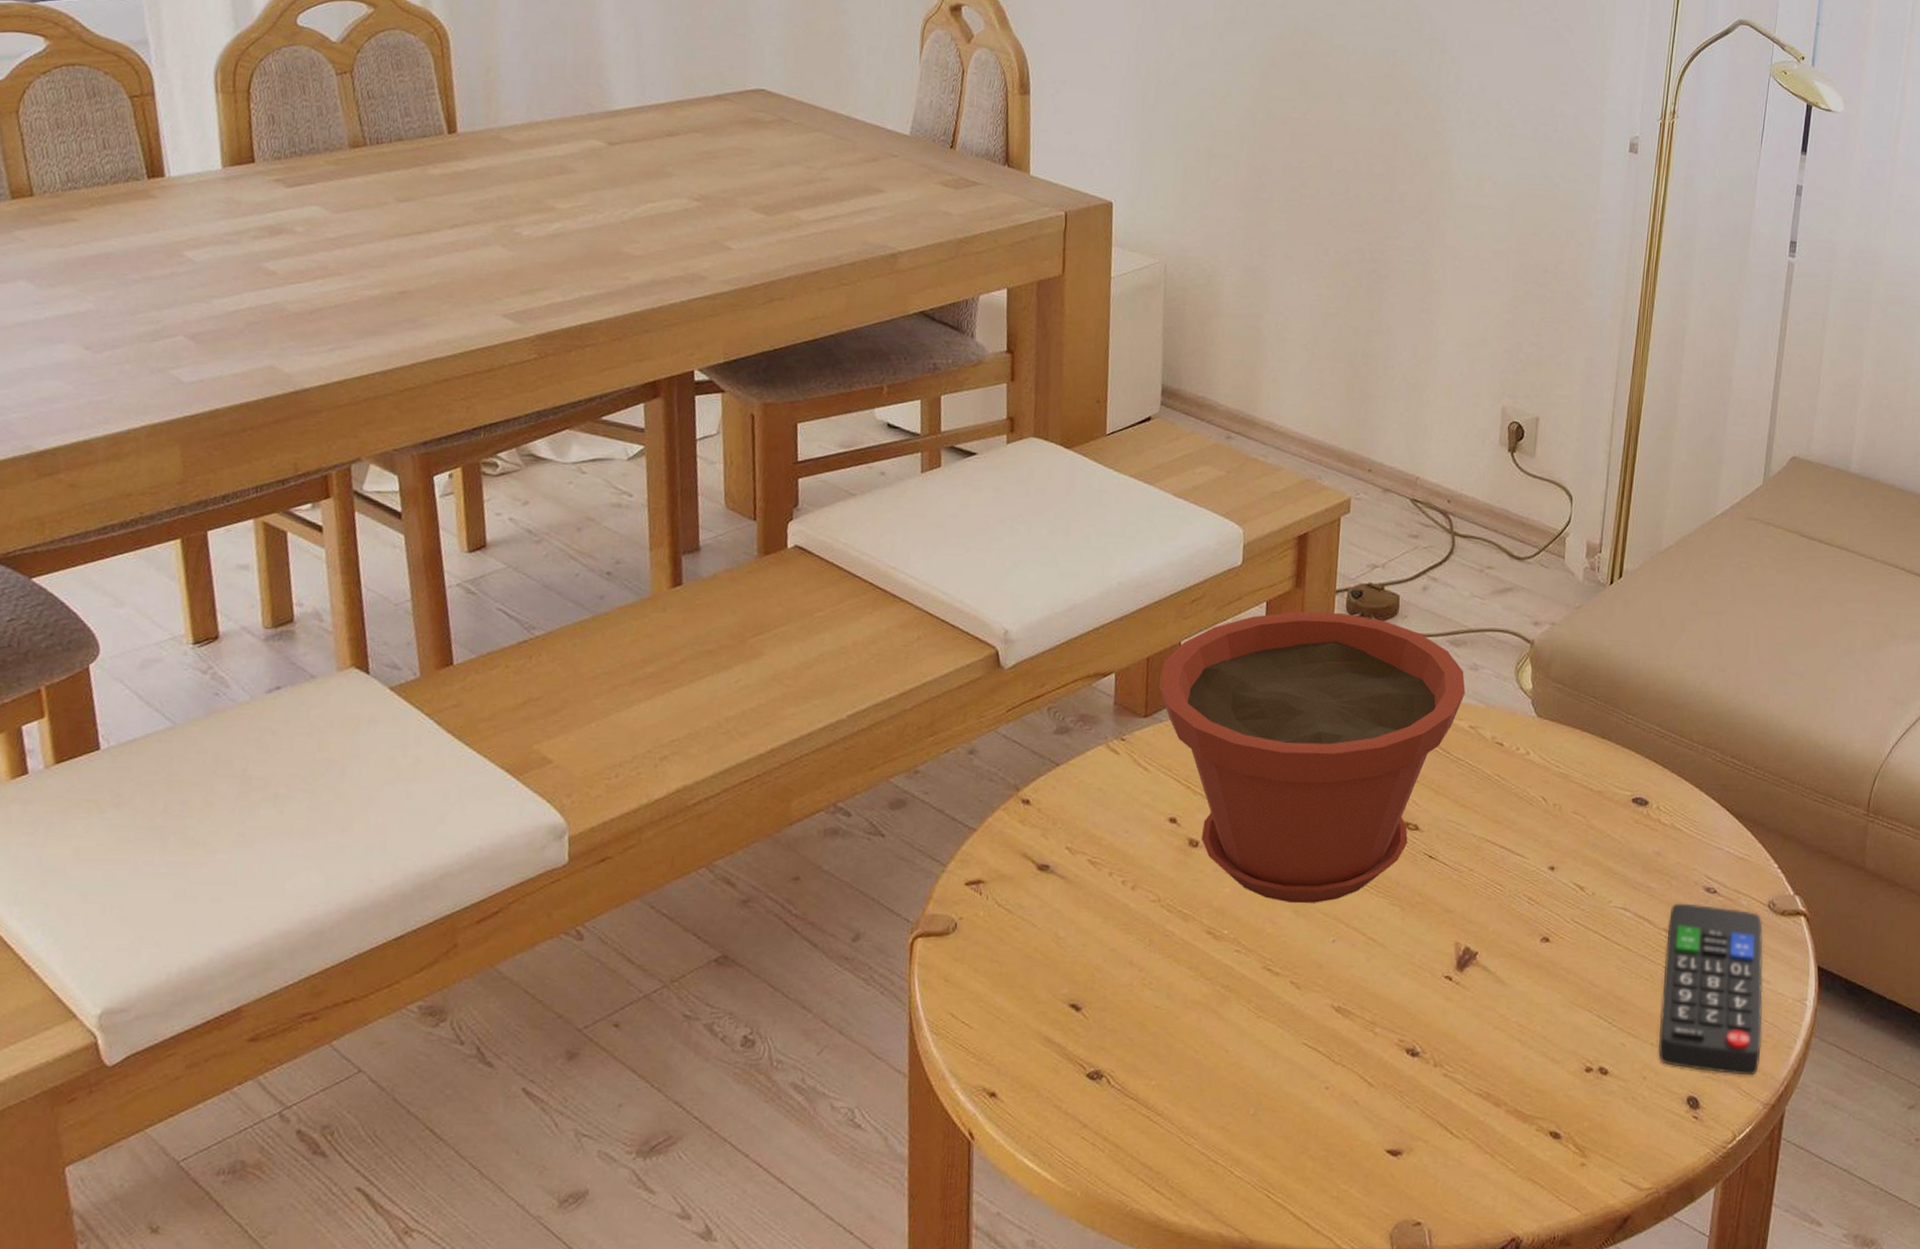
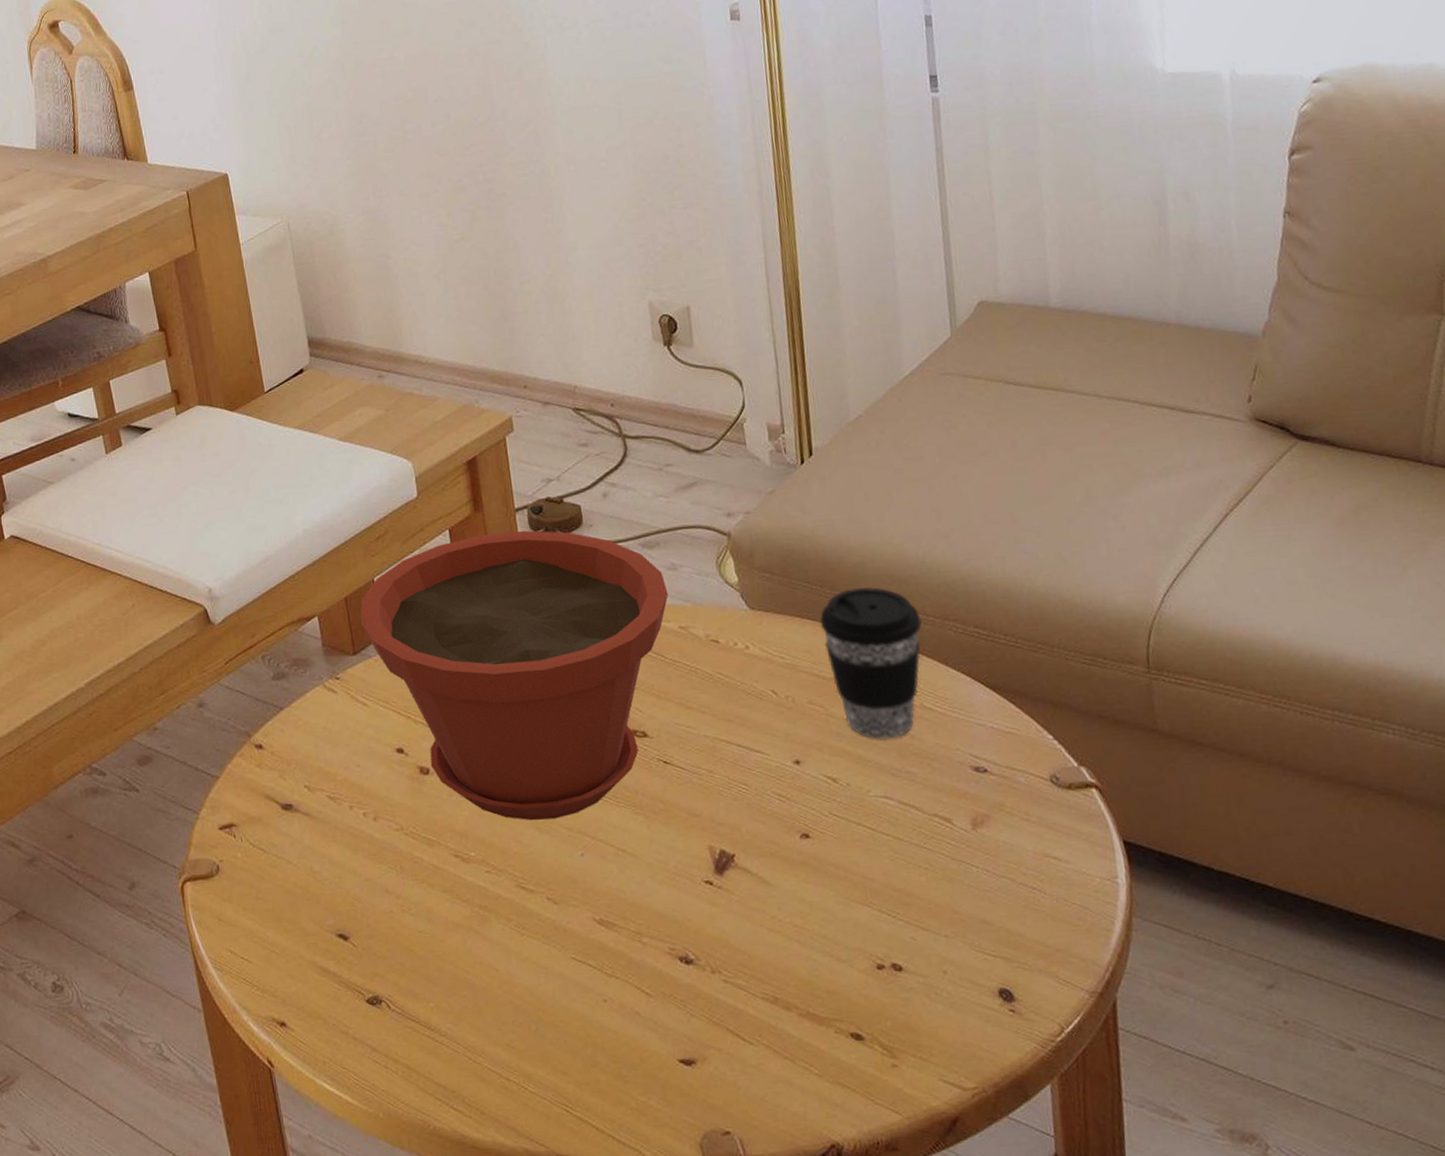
coffee cup: none [1597,708,1688,854] -> present [820,586,923,739]
remote control: present [1658,903,1763,1076] -> none [938,785,1076,963]

